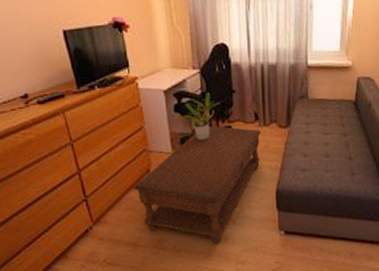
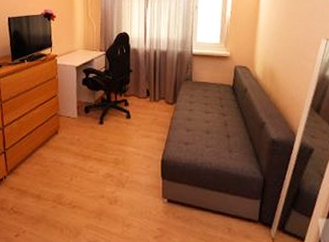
coffee table: present [132,125,262,244] -> none [42,98,152,204]
potted plant: present [181,92,220,141] -> none [87,71,119,110]

